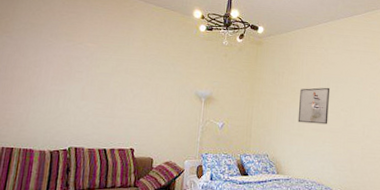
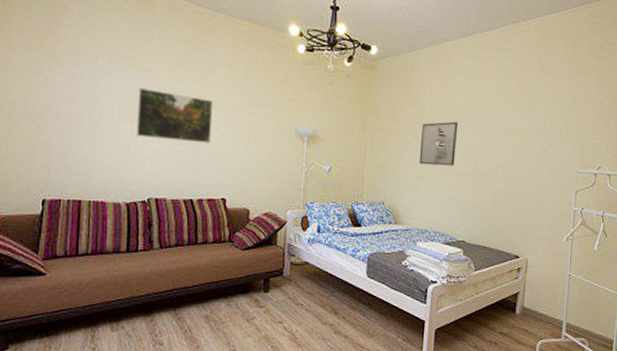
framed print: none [65,57,130,102] -> present [137,88,213,144]

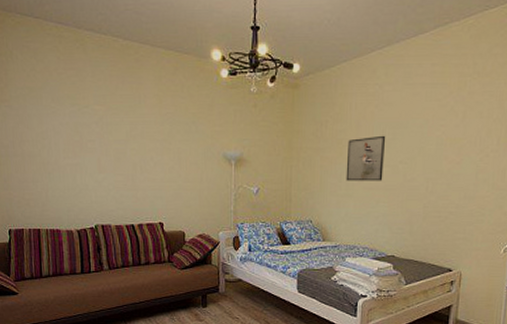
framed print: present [137,88,213,144] -> none [78,124,146,172]

